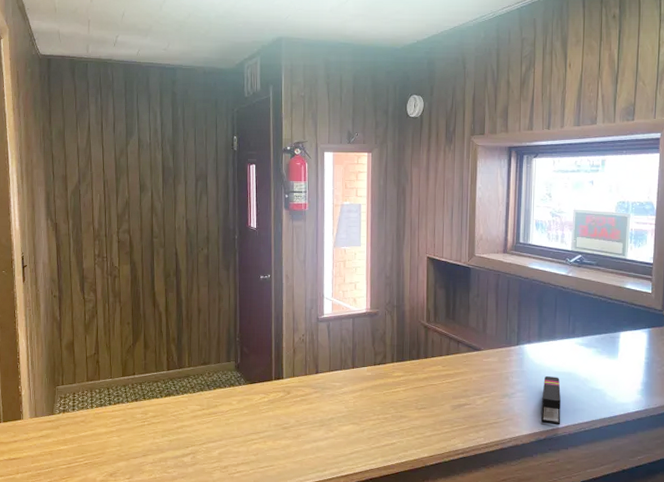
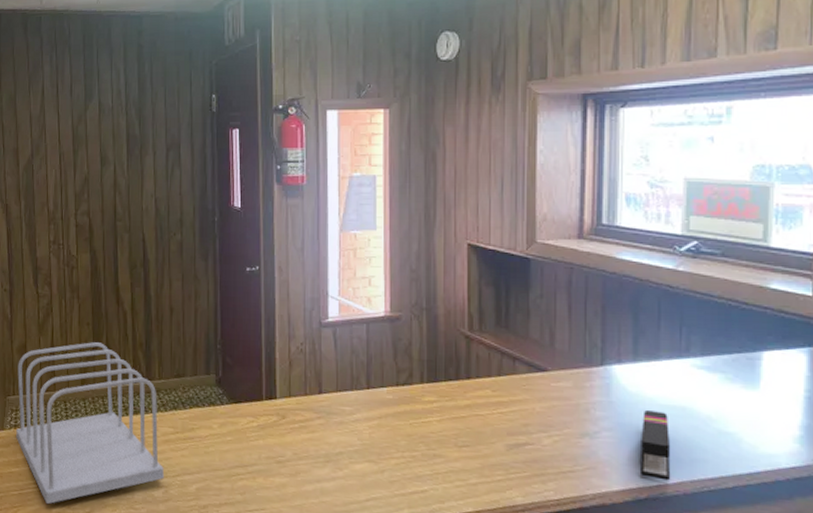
file sorter: none [65,338,193,474] -> present [16,342,165,504]

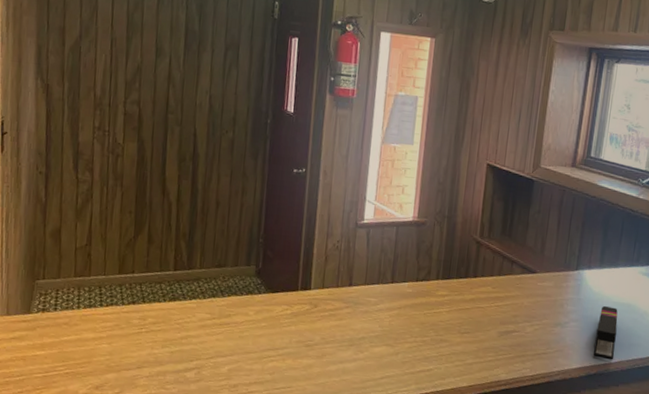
file sorter: present [16,342,165,504] -> none [43,230,198,386]

